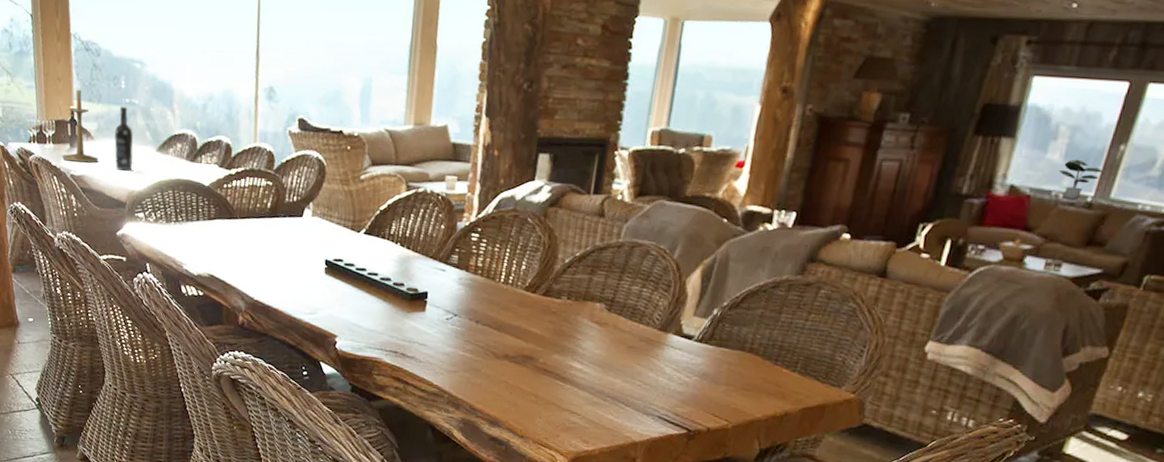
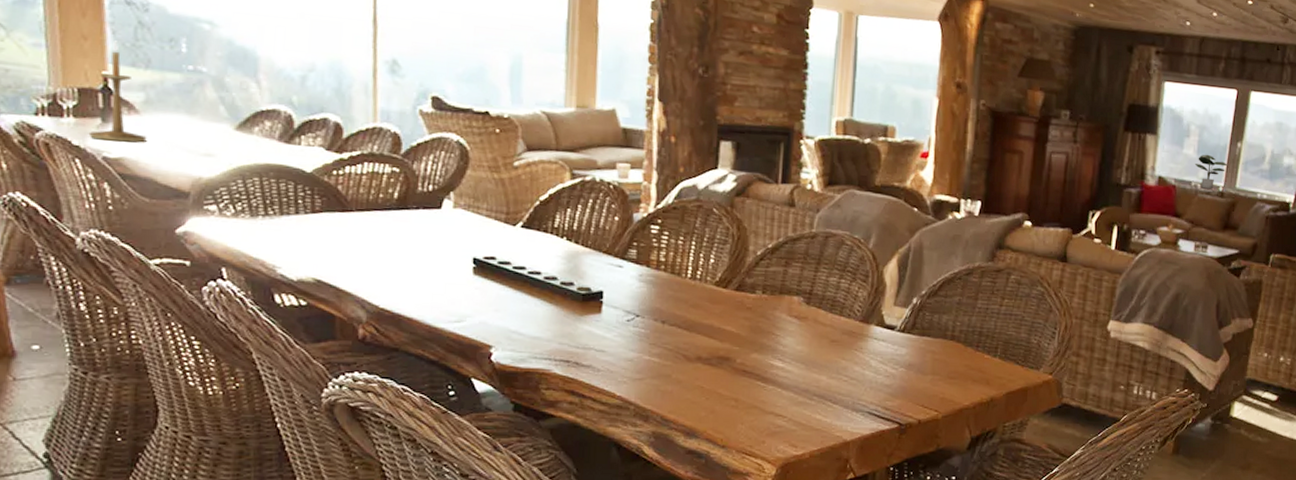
wine bottle: present [114,106,133,171] -> none [171,74,200,153]

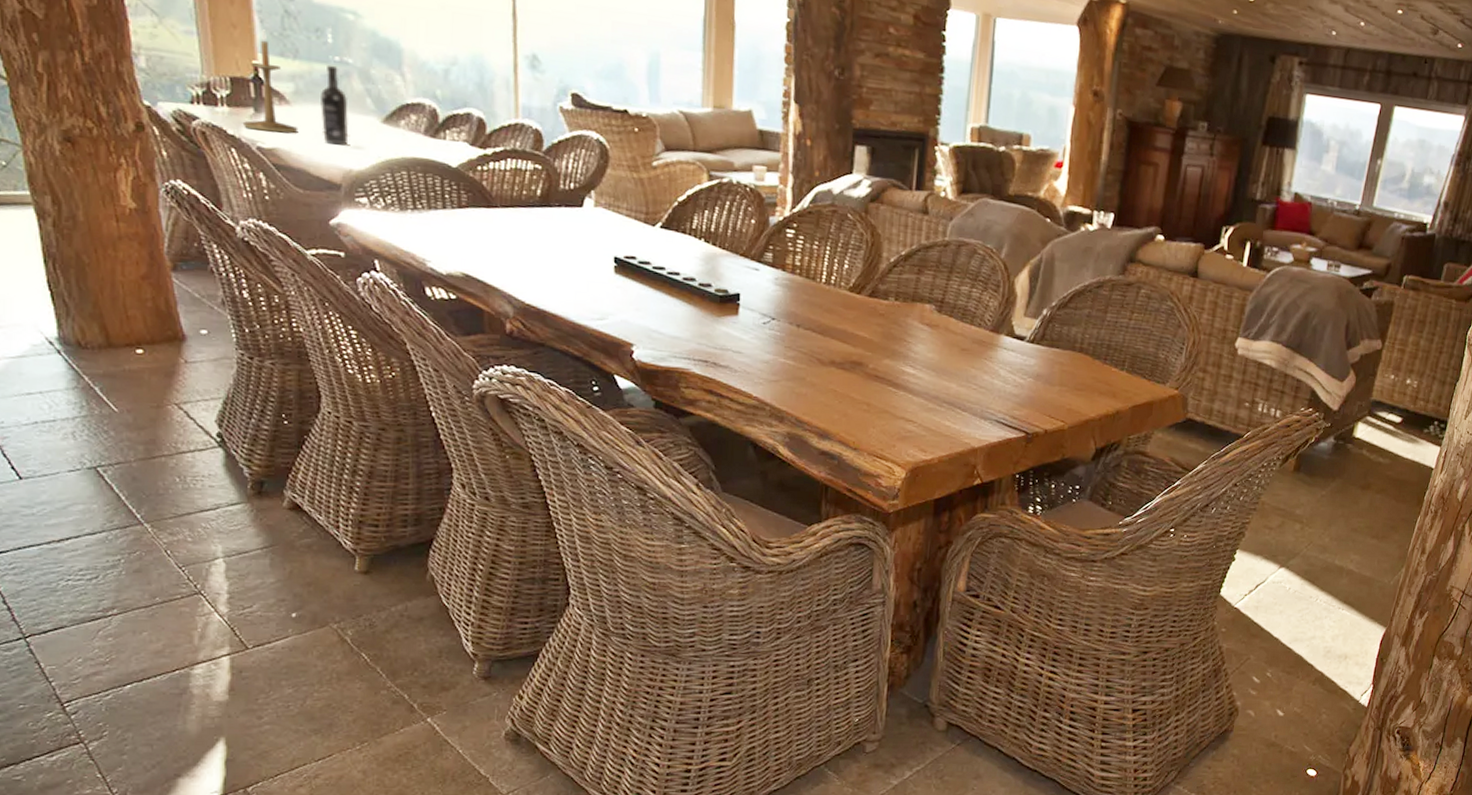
wine bottle: none [171,74,200,153] -> present [320,65,349,146]
potted plant: present [1194,154,1229,189] -> none [1332,170,1367,207]

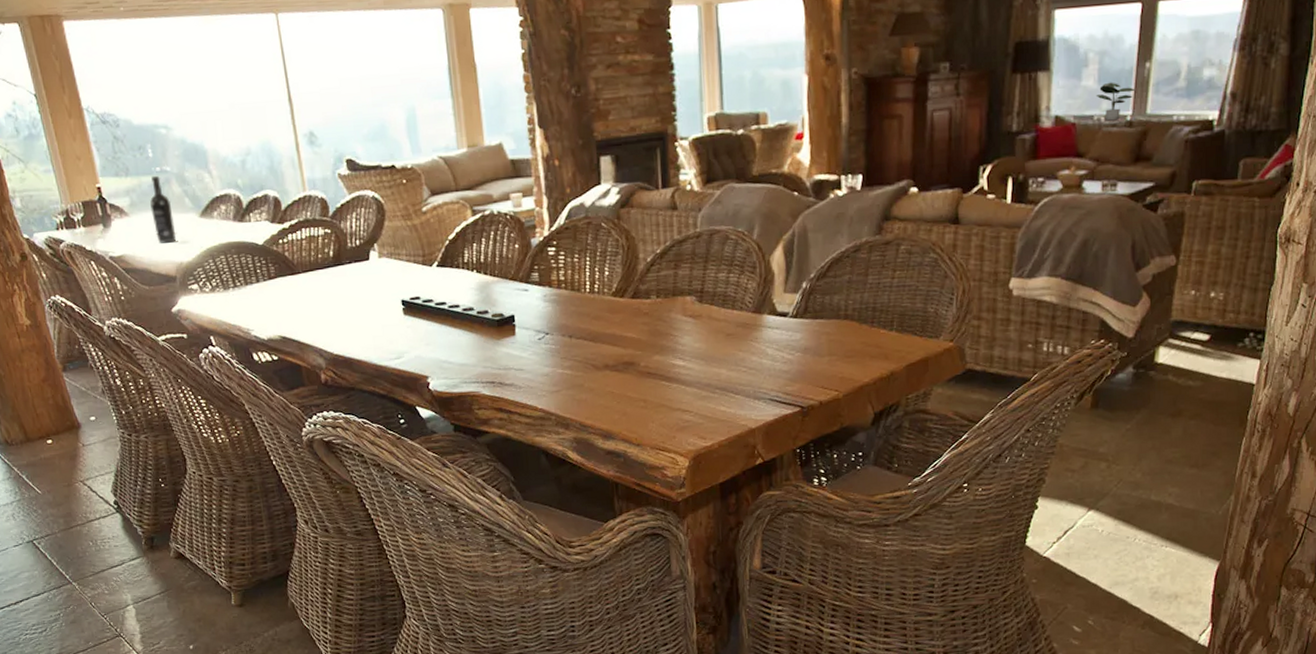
candlestick: present [242,29,299,133] -> none [95,156,138,243]
potted plant: none [1332,170,1367,207] -> present [1096,82,1137,121]

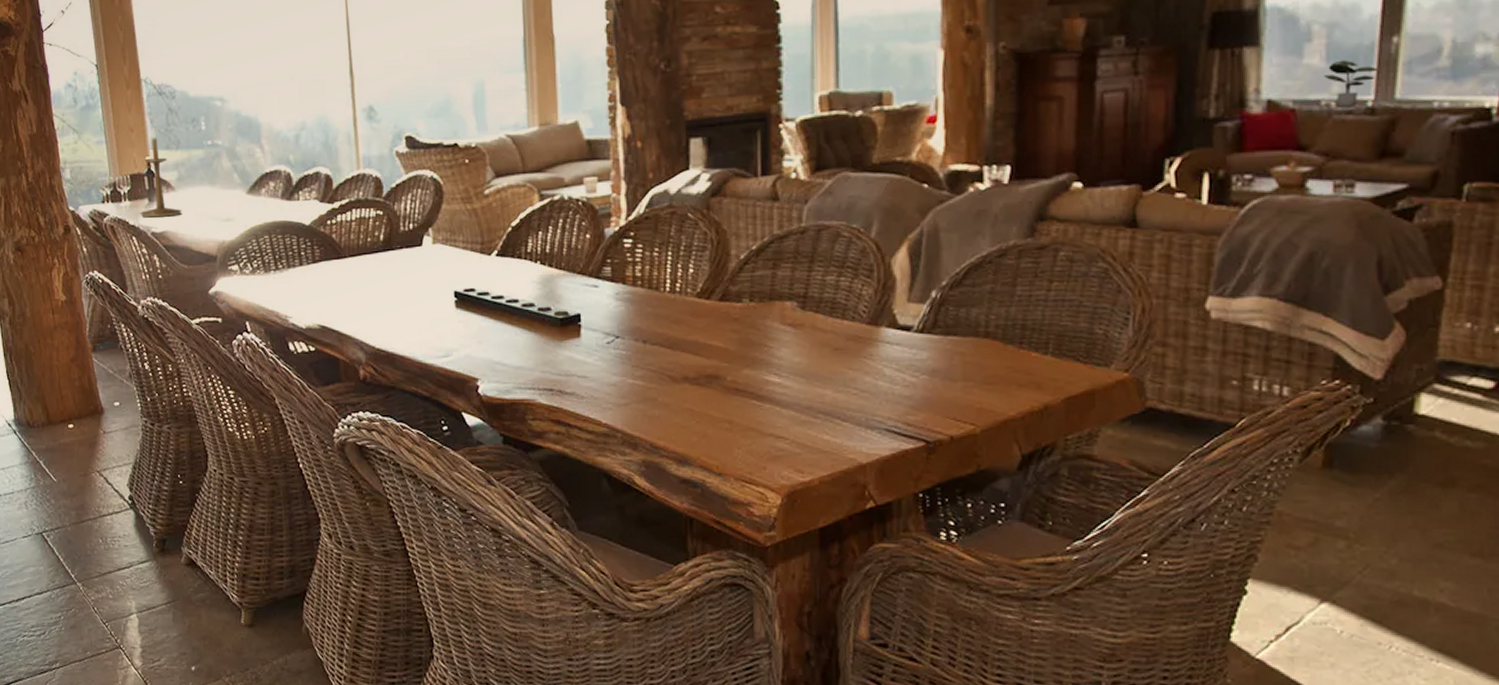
candlestick: none [95,156,138,243] -> present [140,128,182,218]
wine bottle: present [150,175,177,243] -> none [198,149,221,220]

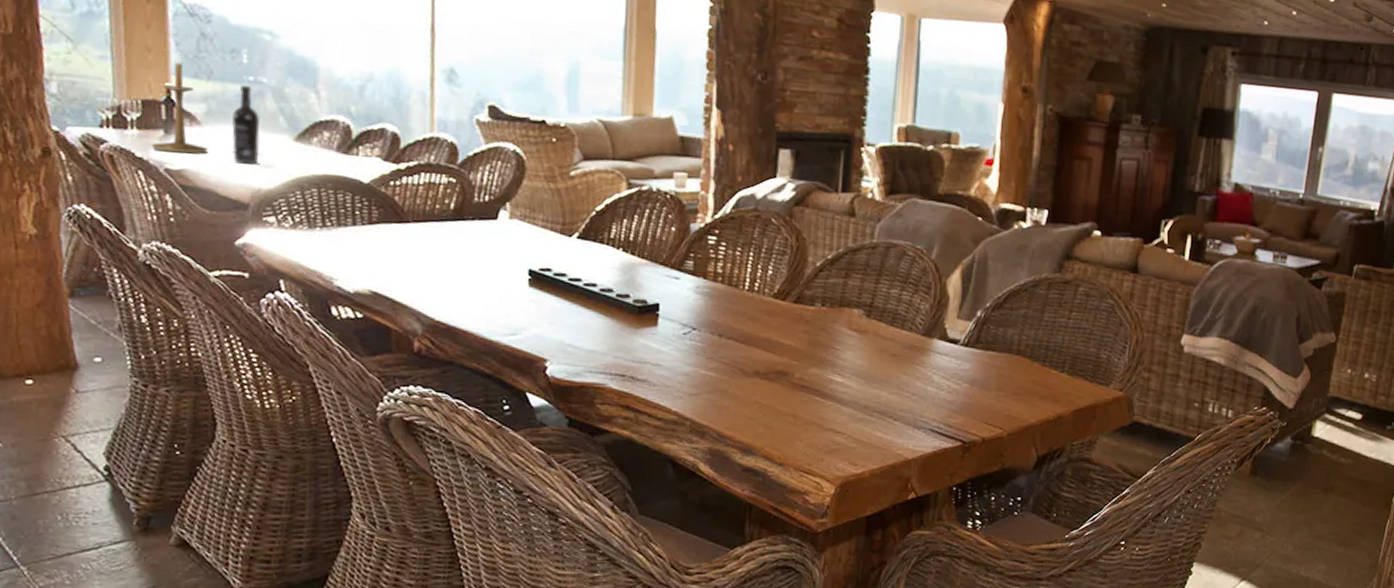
wine bottle: none [198,149,221,220] -> present [232,85,260,165]
potted plant: present [1323,59,1381,107] -> none [1273,159,1310,197]

